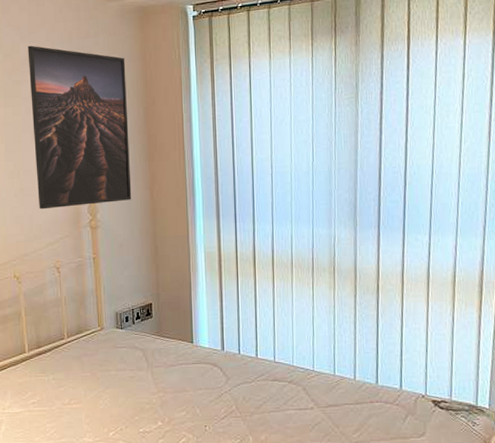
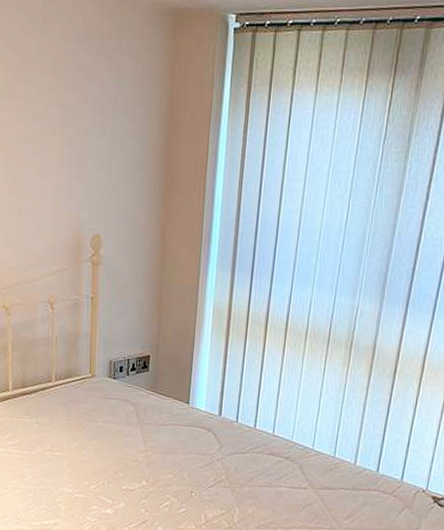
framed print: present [27,45,132,210] -> none [36,38,151,238]

